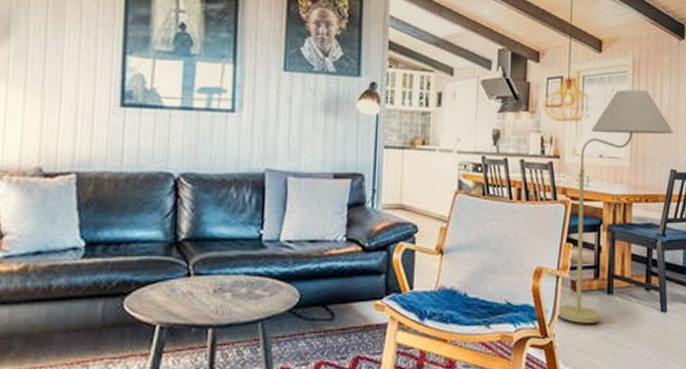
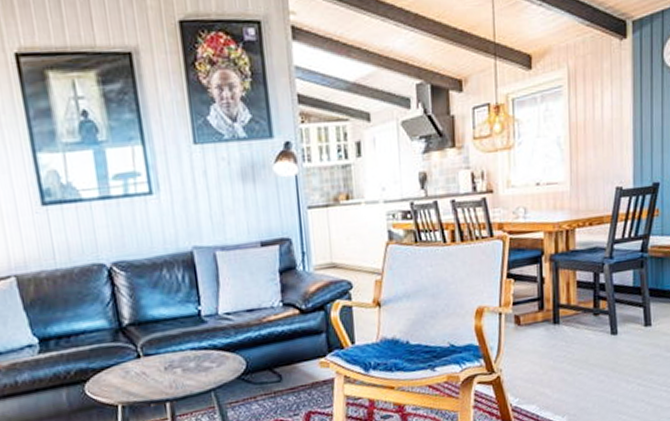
floor lamp: present [557,89,674,323] -> none [502,104,618,356]

